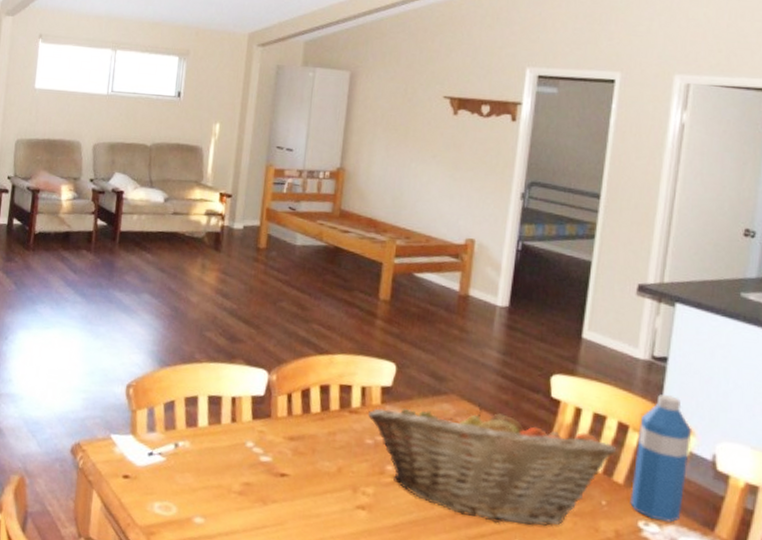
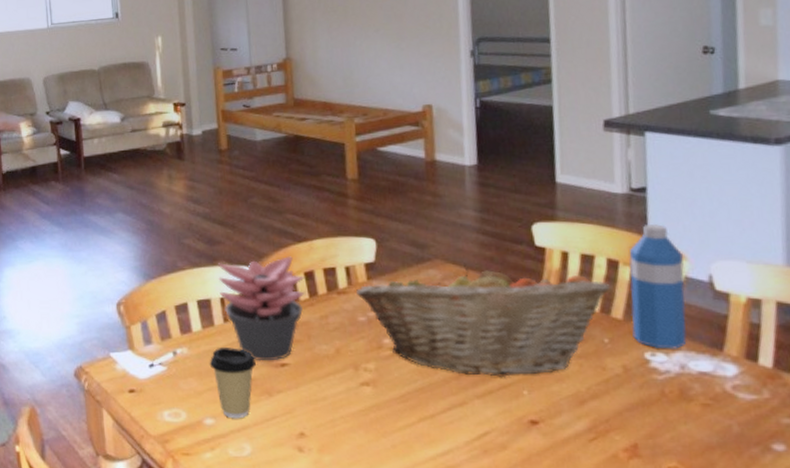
coffee cup: none [209,446,256,523] -> present [209,346,256,419]
succulent plant: none [232,361,320,469] -> present [217,256,305,361]

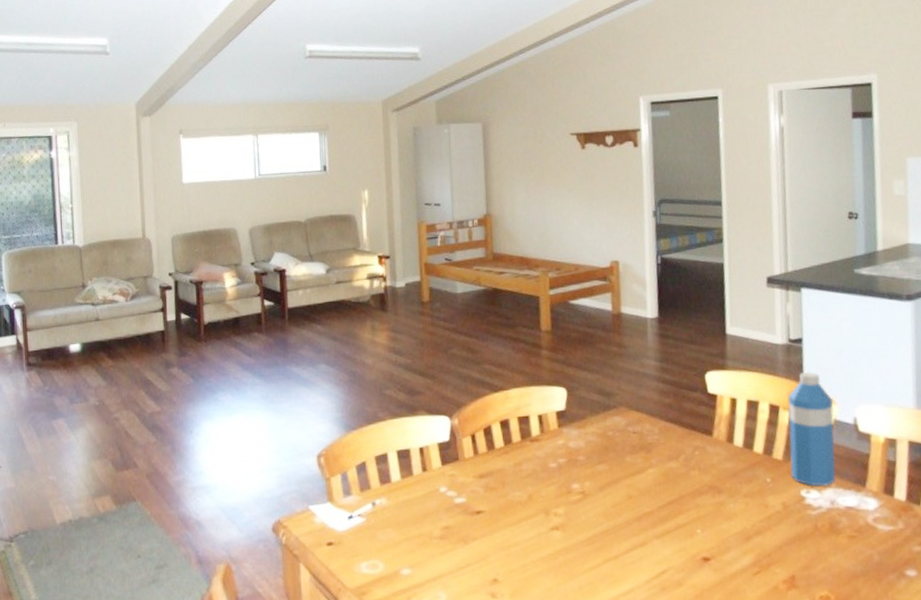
coffee cup: present [209,346,256,419] -> none [407,496,452,568]
succulent plant: present [217,256,305,361] -> none [417,405,501,510]
fruit basket: present [356,263,611,378] -> none [548,410,772,519]

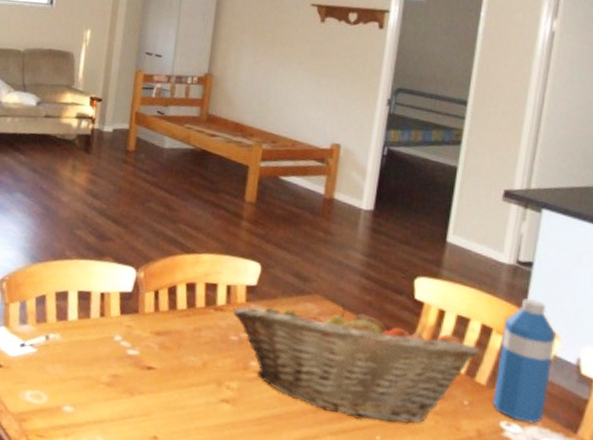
fruit basket: none [548,410,772,519] -> present [233,302,480,424]

